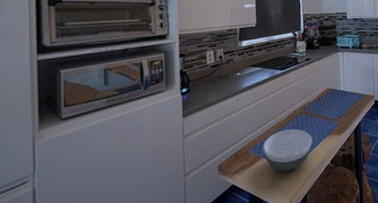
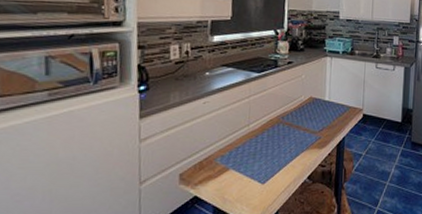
bowl: present [263,129,312,172] -> none [232,140,289,185]

